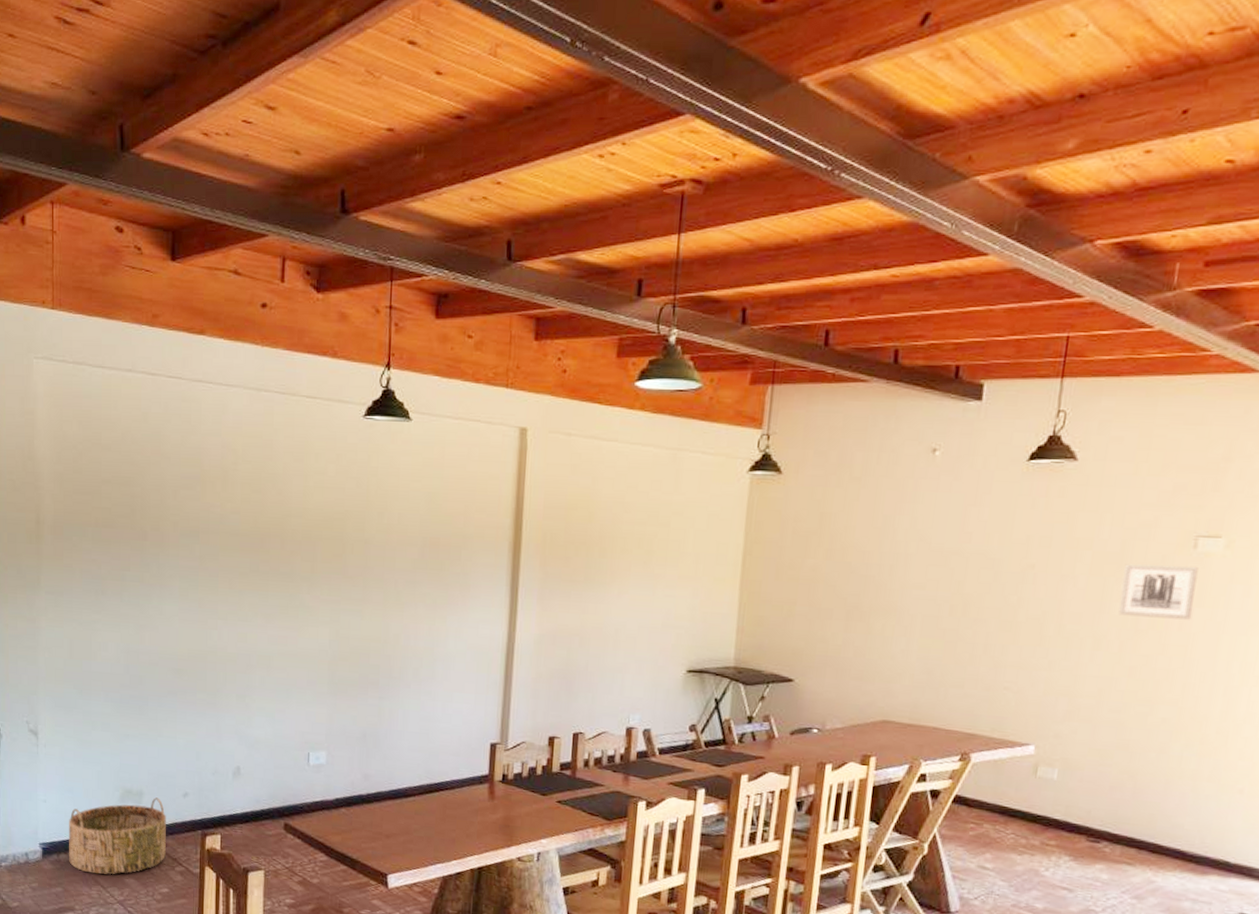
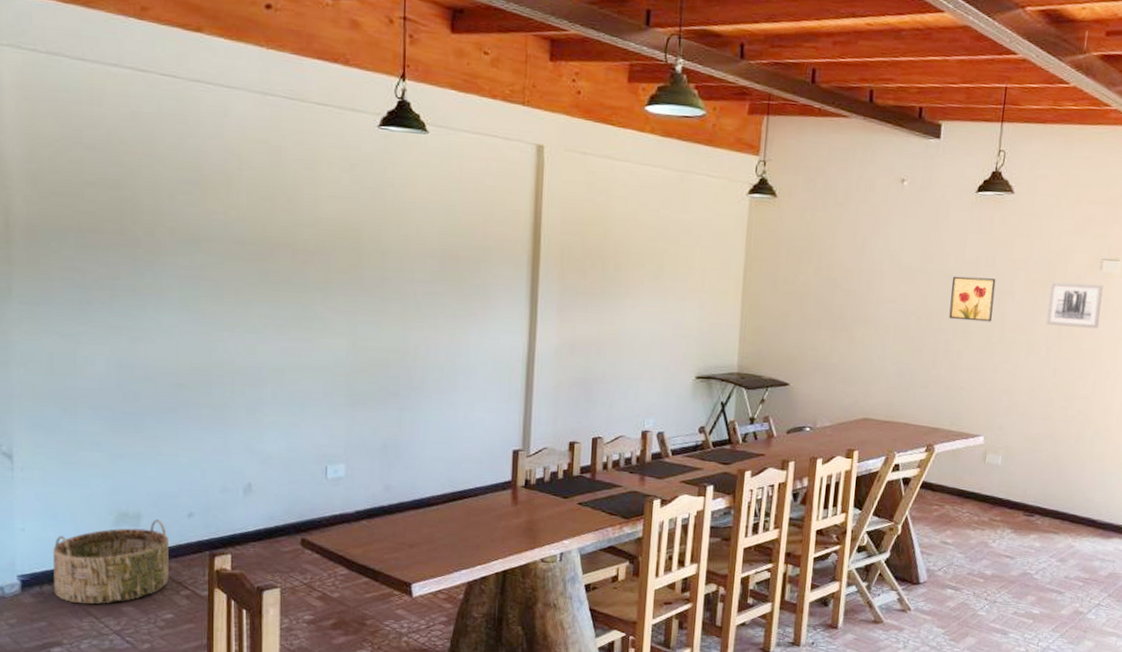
wall art: none [991,558,1053,612] -> present [949,276,996,322]

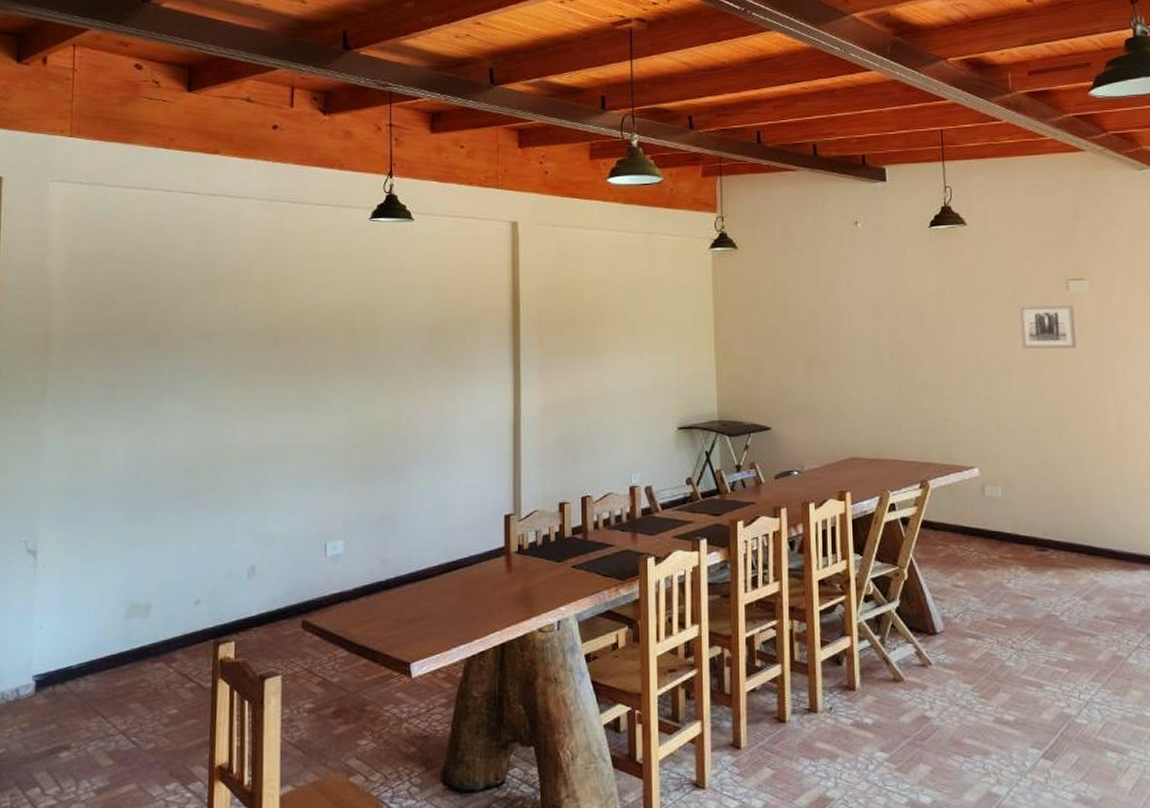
basket: present [53,519,169,604] -> none [66,609,176,703]
wall art: present [949,276,996,322] -> none [919,308,966,351]

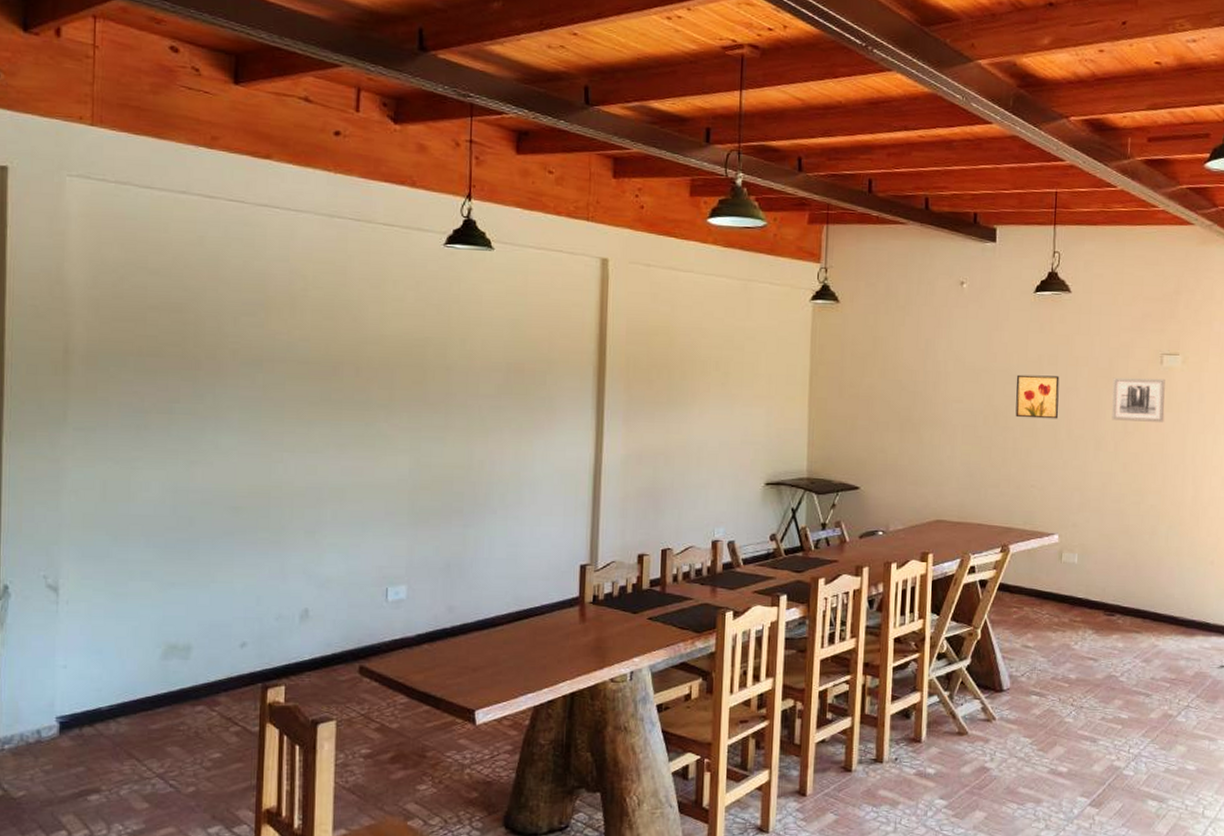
wall art: none [919,308,966,351] -> present [1015,374,1060,419]

